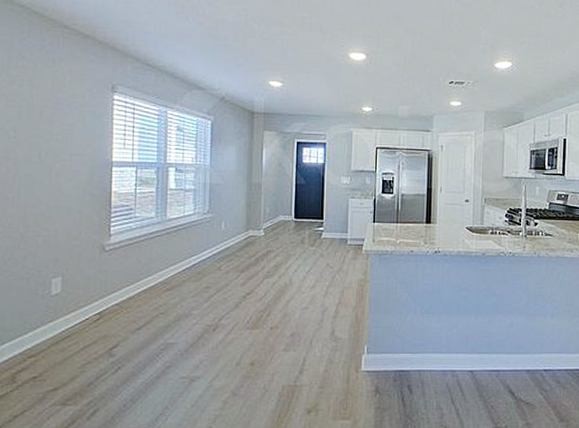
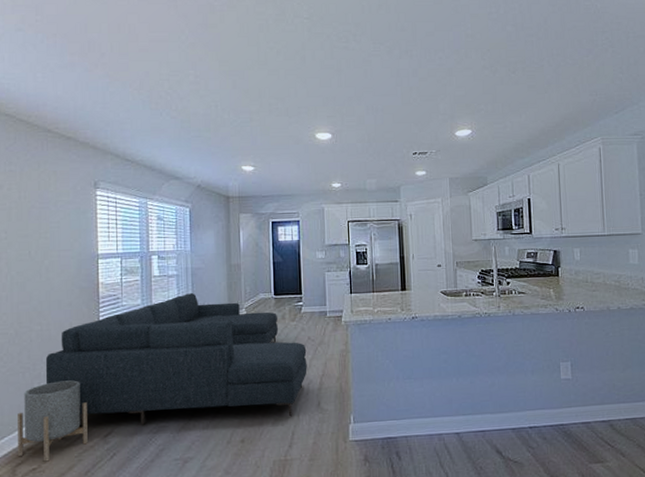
planter: none [19,290,93,371] -> present [18,380,88,462]
sofa: none [50,210,324,343] -> present [45,293,307,425]

